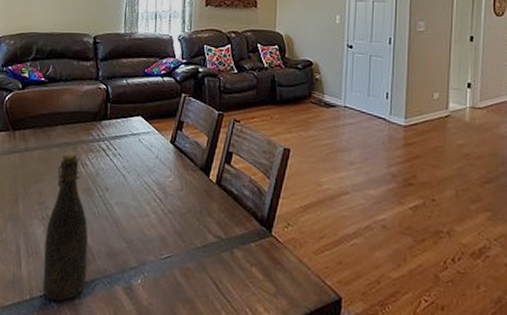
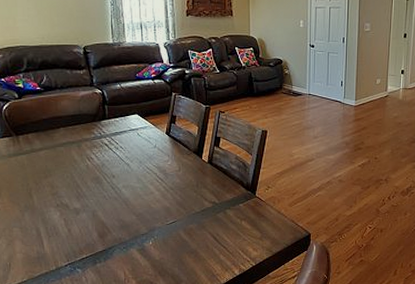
bottle: present [43,152,89,302] -> none [62,149,105,268]

